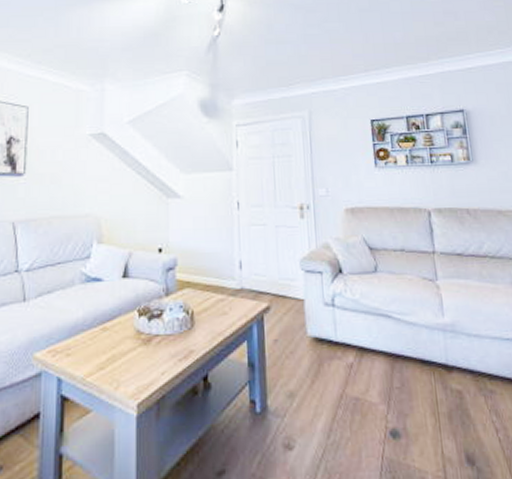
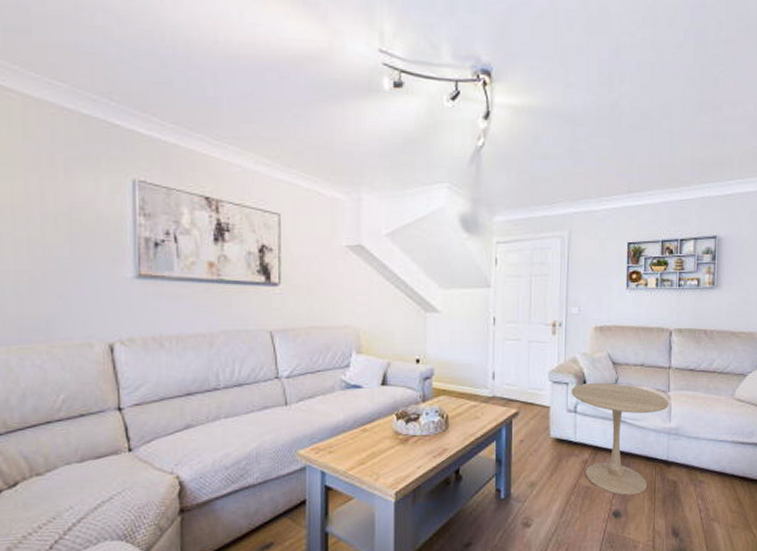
side table: none [326,270,439,409] -> present [571,382,669,495]

